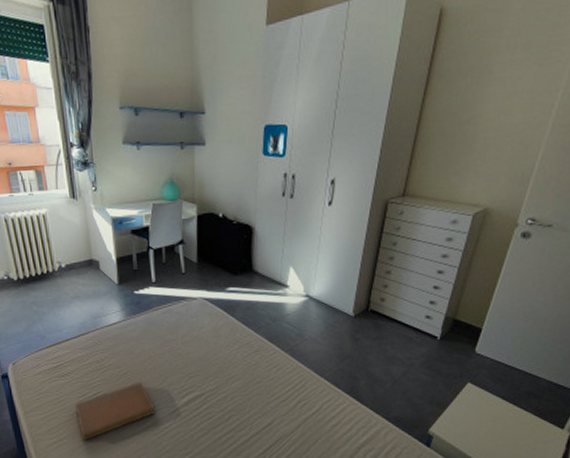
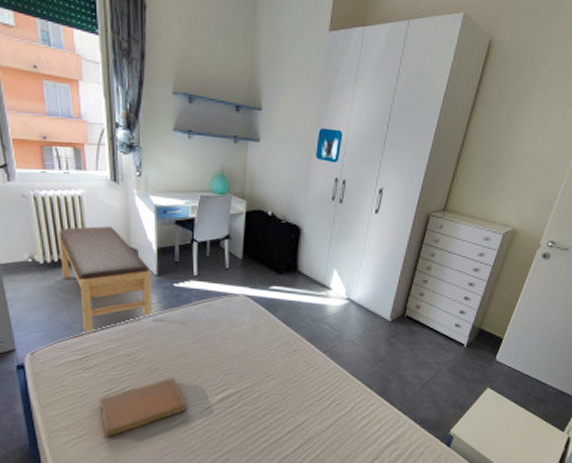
bench: none [28,241,116,344] -> present [58,226,152,335]

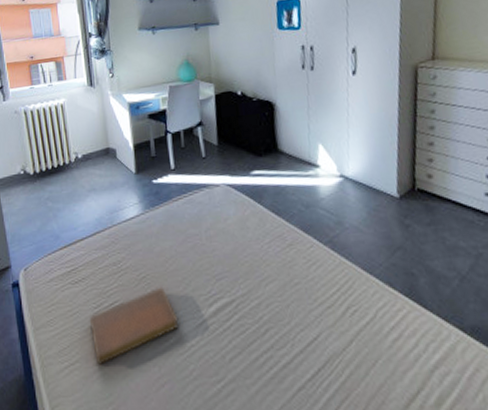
bench: present [58,226,152,335] -> none [45,129,134,245]

